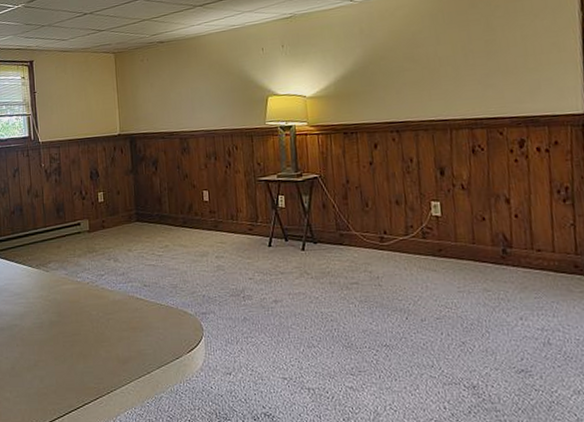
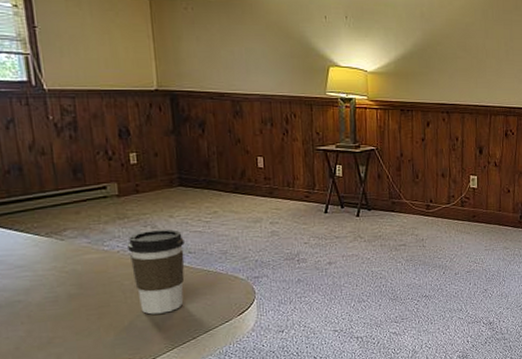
coffee cup: none [95,263,141,345] -> present [128,229,185,315]

